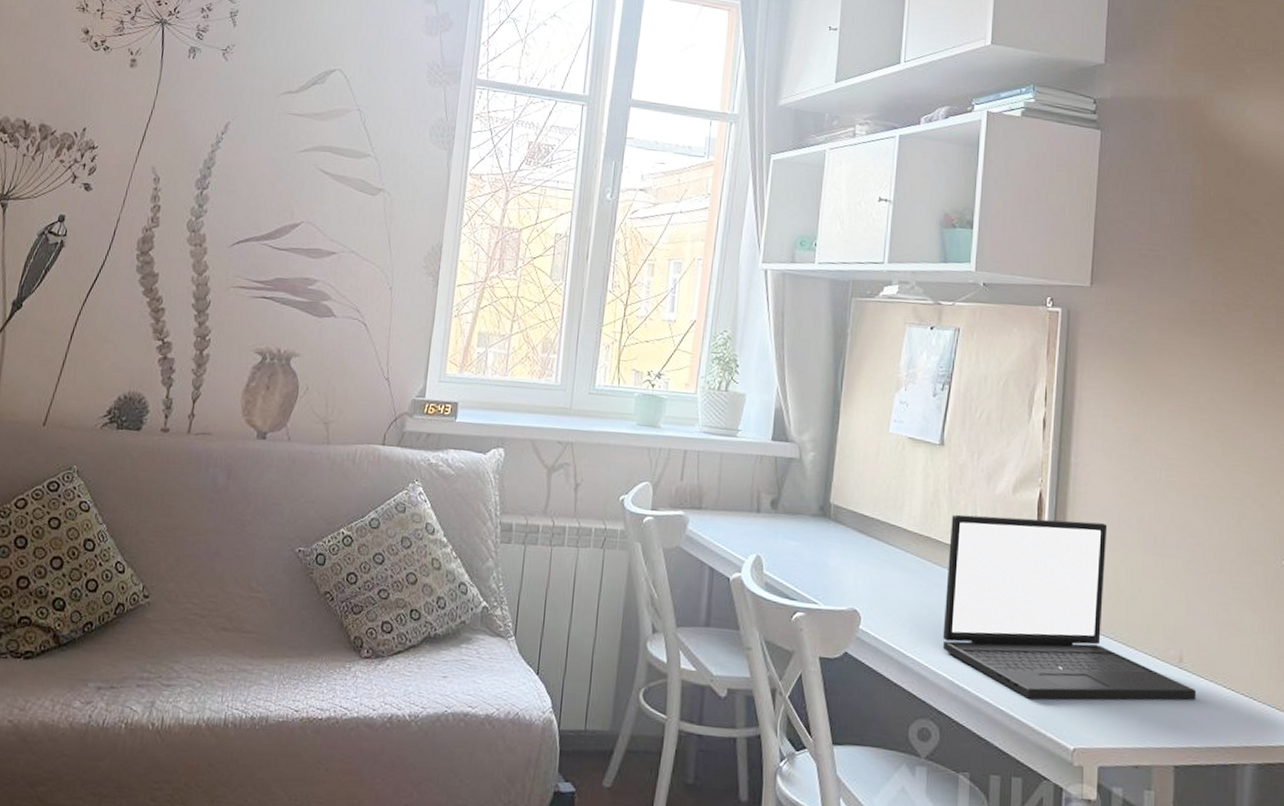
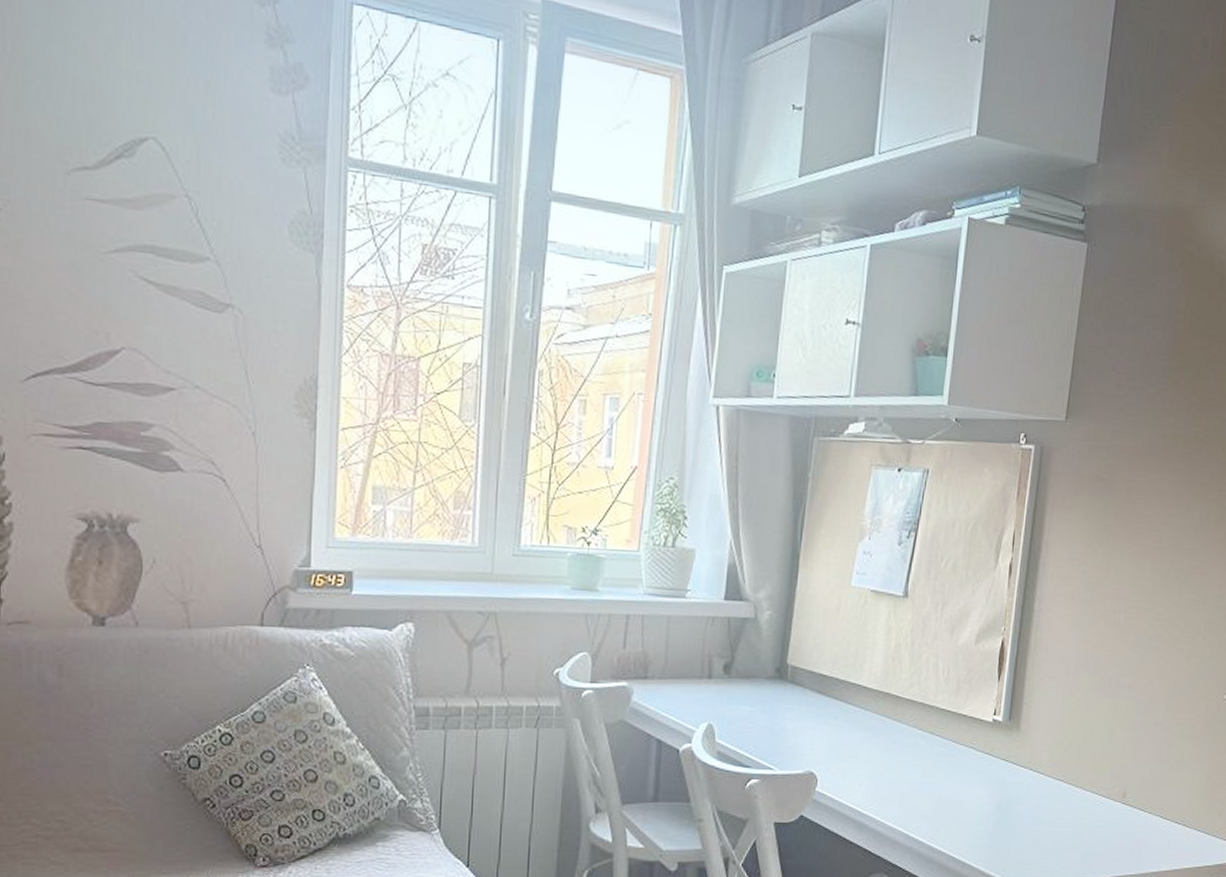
laptop: present [942,514,1197,700] -> none [899,668,1136,845]

